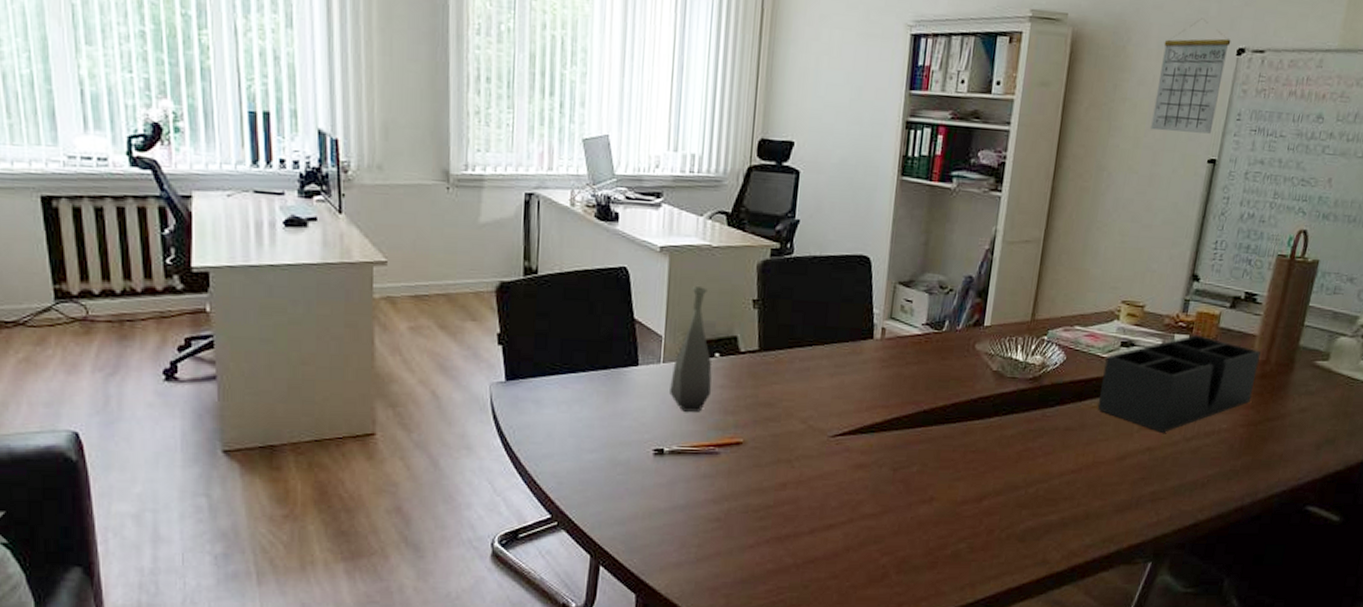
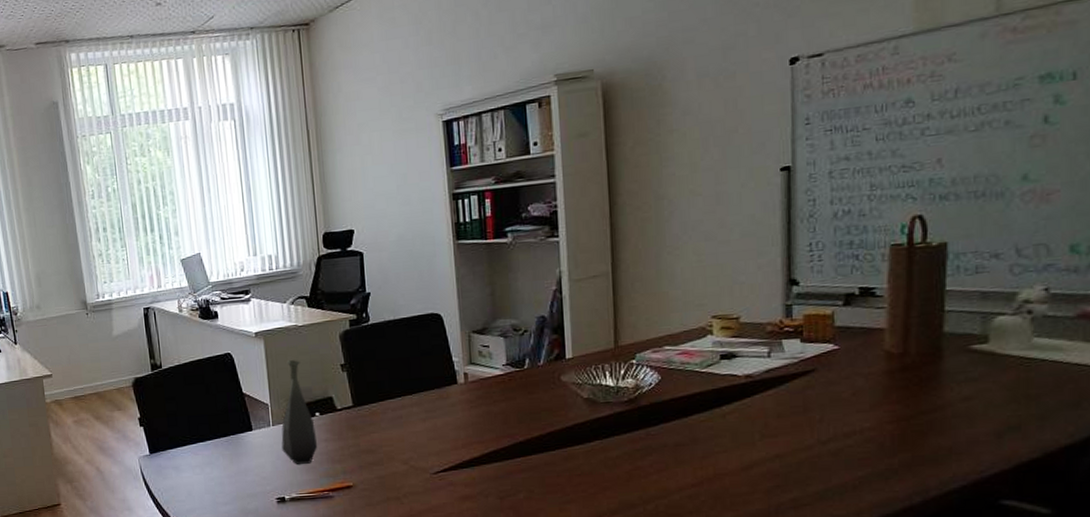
desk organizer: present [1097,335,1261,433] -> none [706,337,895,439]
calendar: present [1151,18,1231,134] -> none [703,40,780,153]

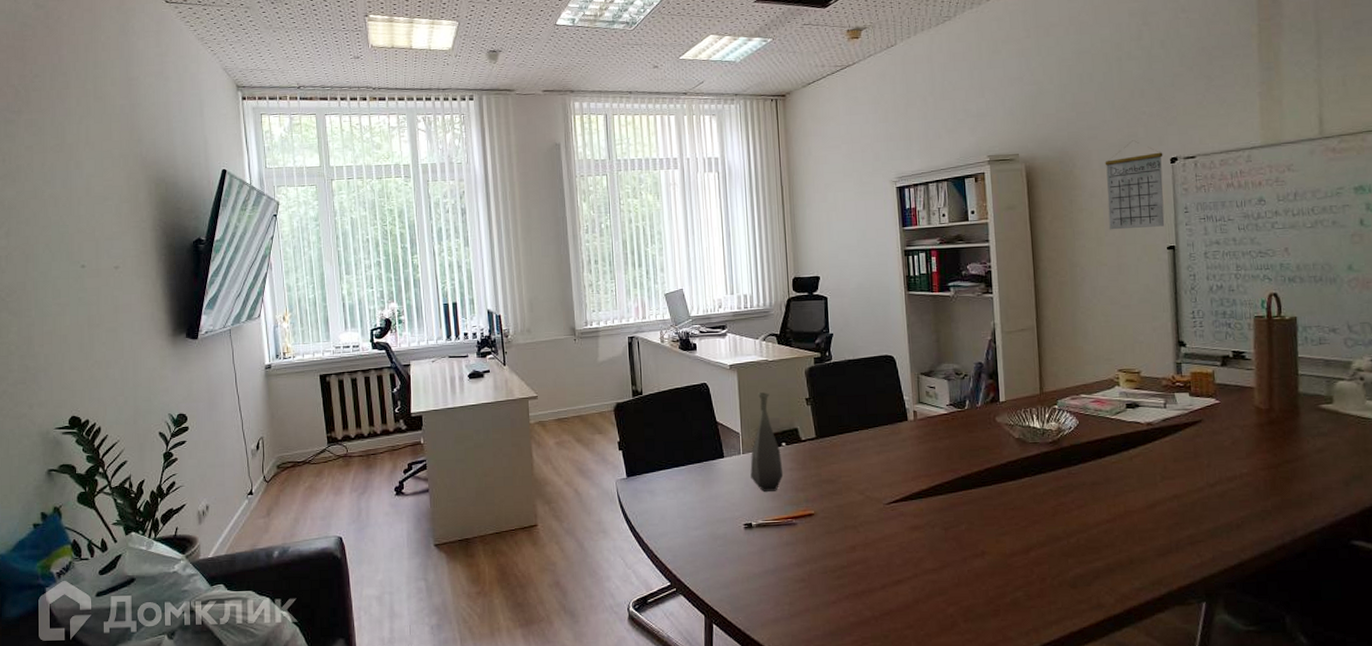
calendar: none [703,40,780,153] -> present [1105,140,1165,230]

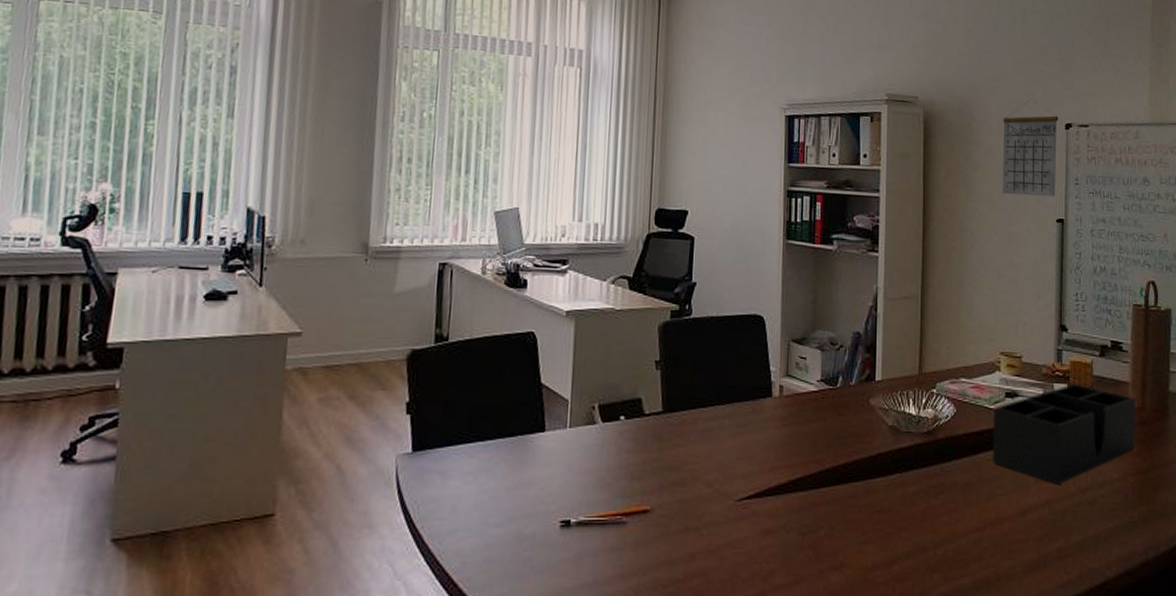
bottle: present [750,392,784,492] -> none [576,349,618,479]
desk organizer: none [1115,392,1265,481] -> present [992,384,1136,485]

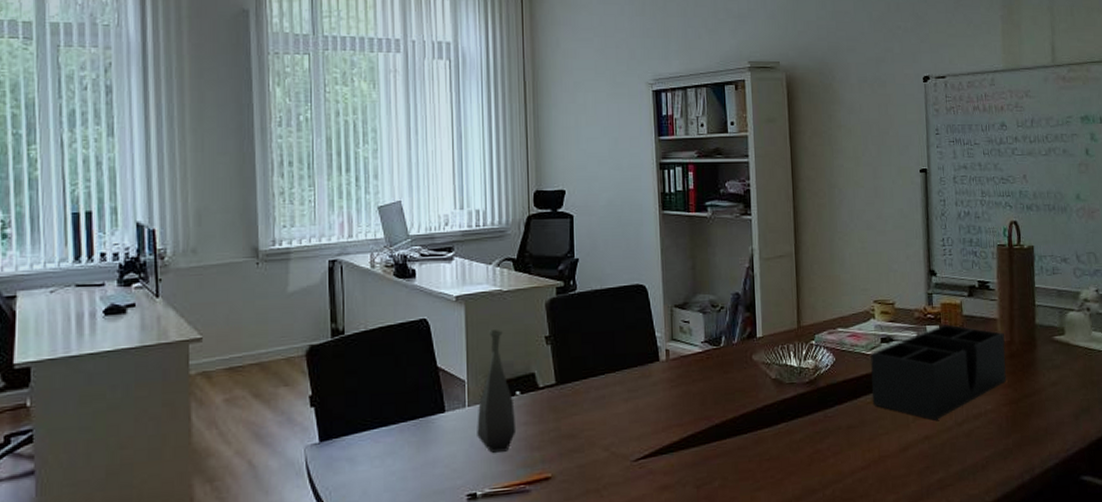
bottle: none [576,349,618,479] -> present [477,330,517,453]
calendar: present [1002,99,1059,197] -> none [862,55,918,150]

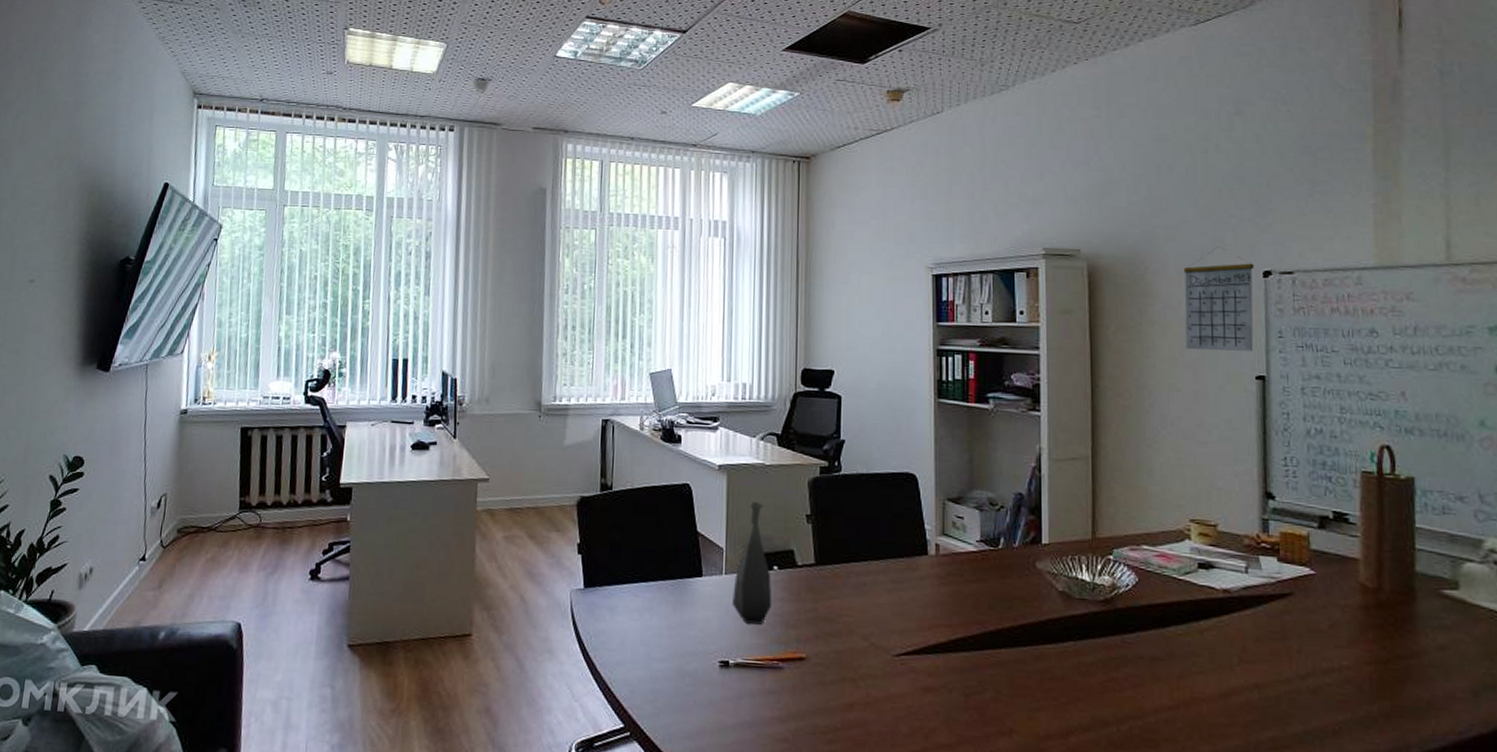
calendar: none [862,55,918,150] -> present [1183,246,1255,351]
desk organizer: present [870,324,1006,420] -> none [1184,557,1371,668]

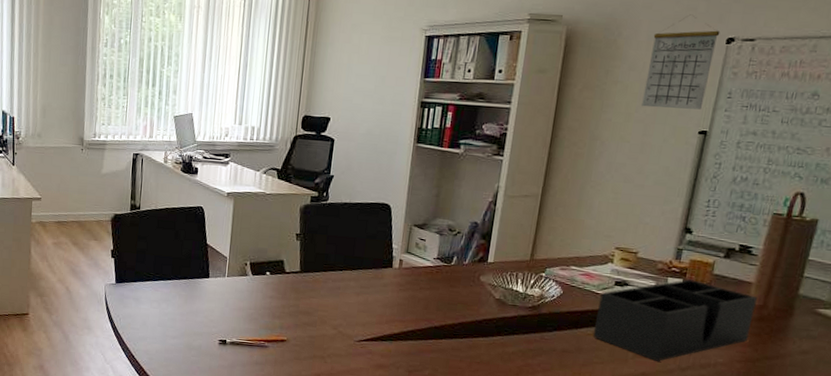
bottle: present [732,502,772,625] -> none [232,222,264,315]
desk organizer: none [1184,557,1371,668] -> present [592,279,757,362]

